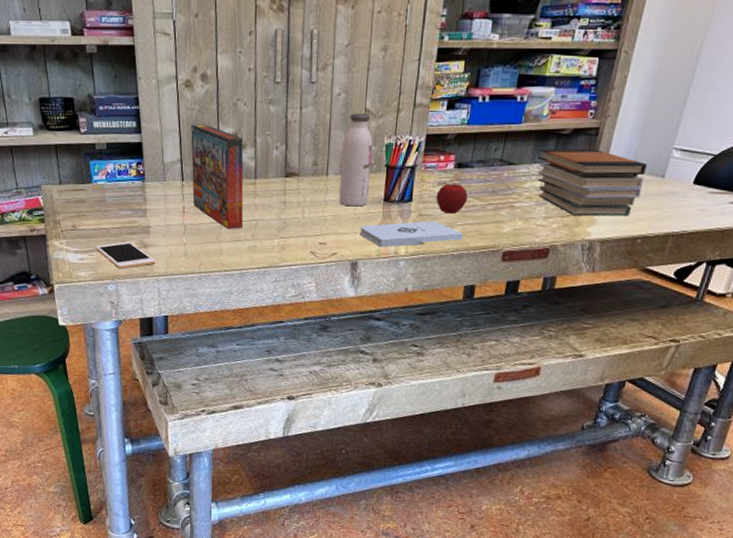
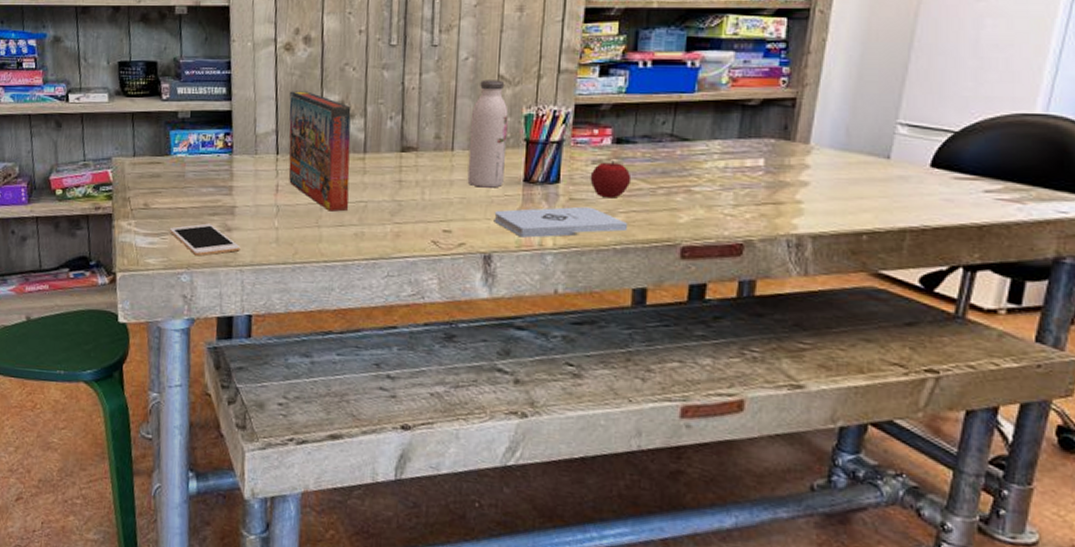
book stack: present [537,148,648,217] -> none [718,122,865,206]

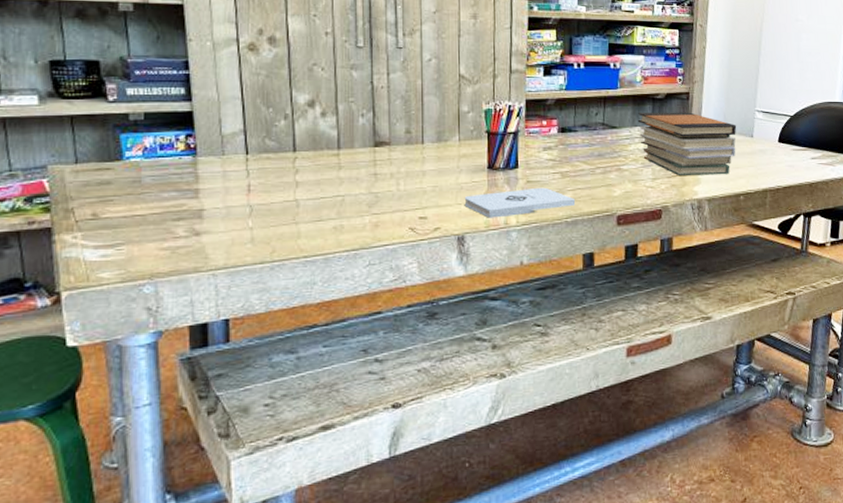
cell phone: present [169,223,241,256] -> none [125,229,212,265]
game compilation box: present [288,91,352,212] -> none [257,90,326,207]
water bottle: present [467,79,509,188] -> none [437,79,471,176]
apple: present [590,161,632,199] -> none [542,147,576,179]
book stack: none [718,122,865,206] -> present [637,112,737,175]

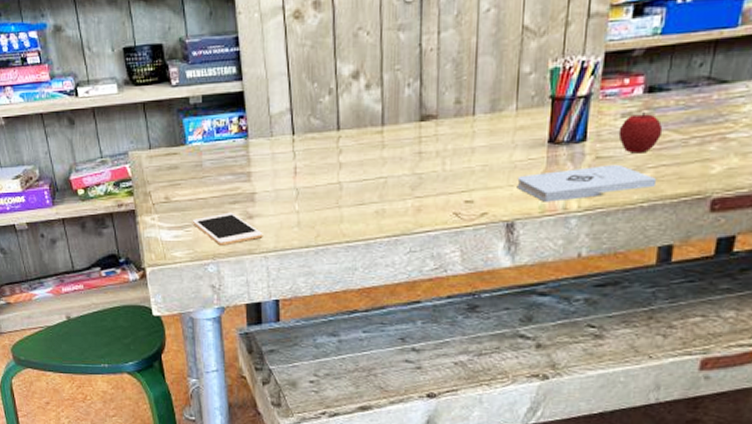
cell phone: none [125,229,212,265] -> present [192,212,263,246]
apple: none [542,147,576,179] -> present [618,112,663,154]

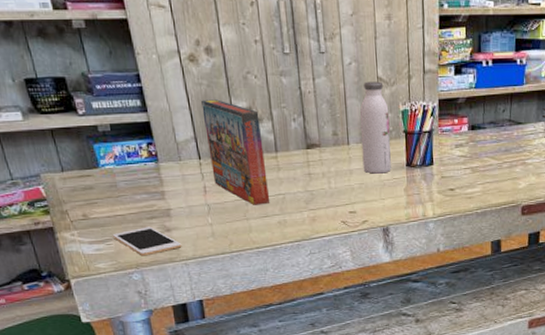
game compilation box: none [302,63,369,190] -> present [201,99,271,205]
water bottle: none [489,31,533,153] -> present [359,81,391,174]
notepad: present [517,164,657,202] -> none [387,182,485,211]
apple: present [618,112,663,154] -> none [455,144,485,174]

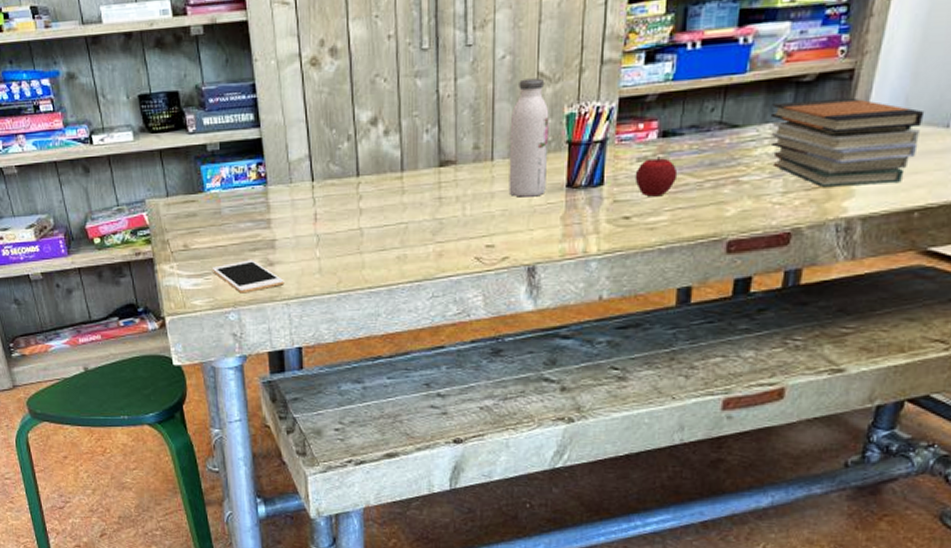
game compilation box: present [201,99,271,205] -> none [320,109,390,236]
apple: none [455,144,485,174] -> present [635,156,678,197]

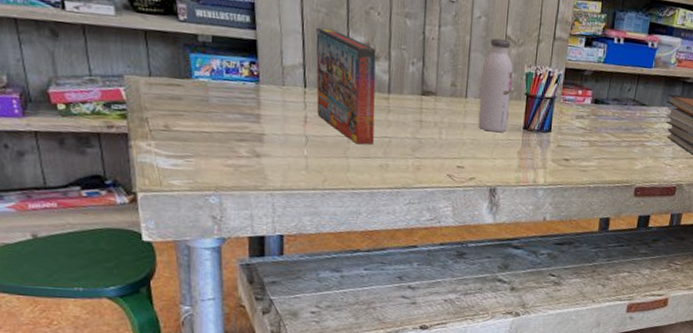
cell phone: present [211,259,285,294] -> none [194,148,270,180]
game compilation box: none [320,109,390,236] -> present [316,27,377,146]
apple: present [635,156,678,197] -> none [574,117,604,148]

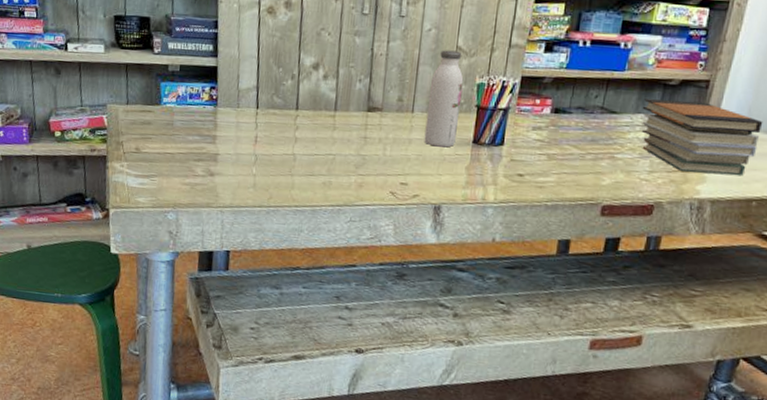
game compilation box: present [316,27,377,146] -> none [266,51,325,163]

